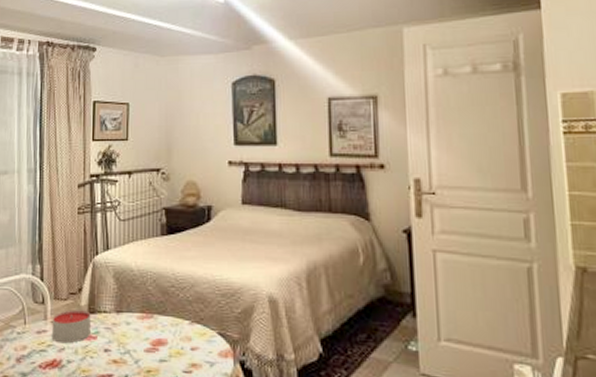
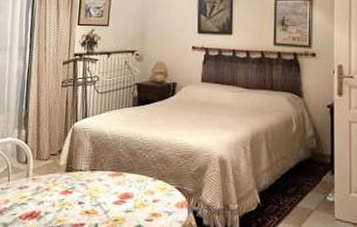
candle: present [51,310,91,344] -> none [32,168,68,198]

